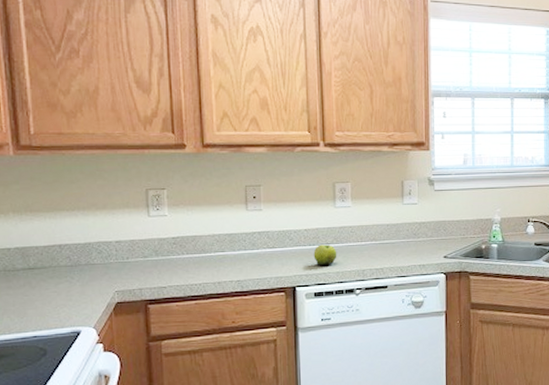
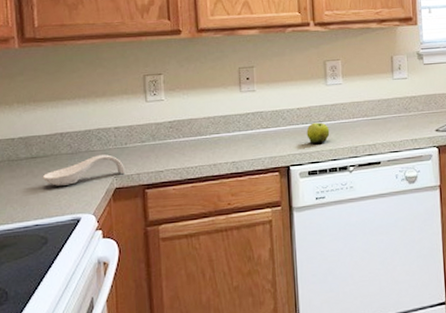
spoon rest: none [40,268,126,298] -> present [42,154,125,186]

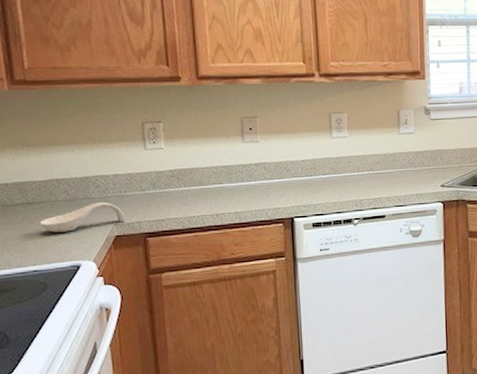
fruit: present [306,122,330,144] -> none [311,175,335,196]

